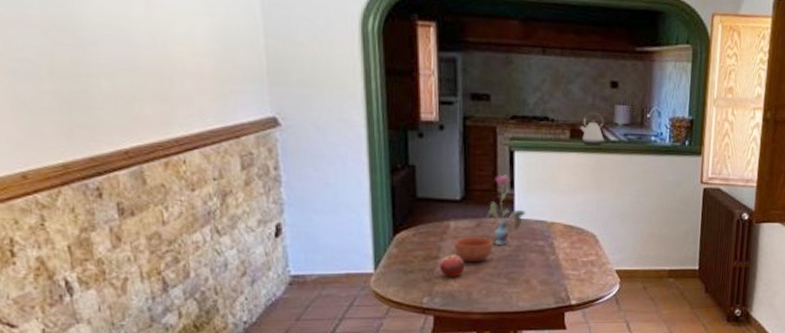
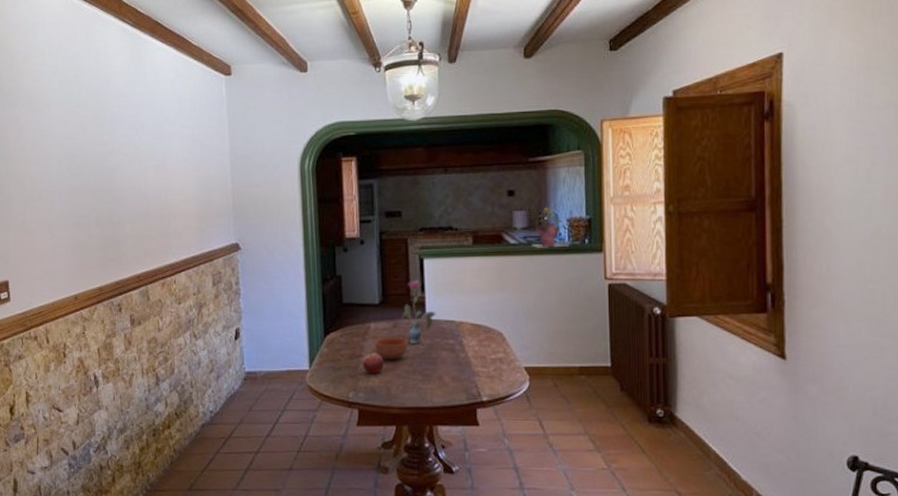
kettle: present [580,111,605,146] -> none [482,219,505,249]
potted flower: none [632,102,669,148] -> present [532,206,569,248]

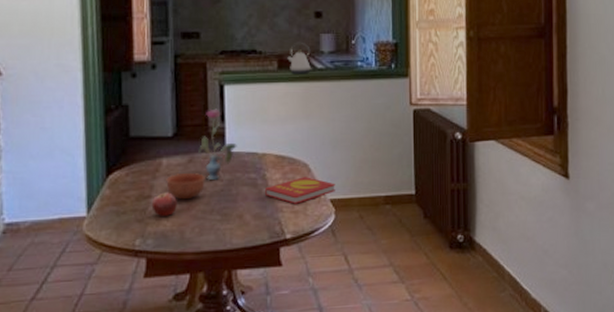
book: none [463,345,529,370] -> present [265,177,335,204]
kettle: none [482,219,505,249] -> present [287,41,312,74]
potted flower: present [532,206,569,248] -> none [339,29,376,73]

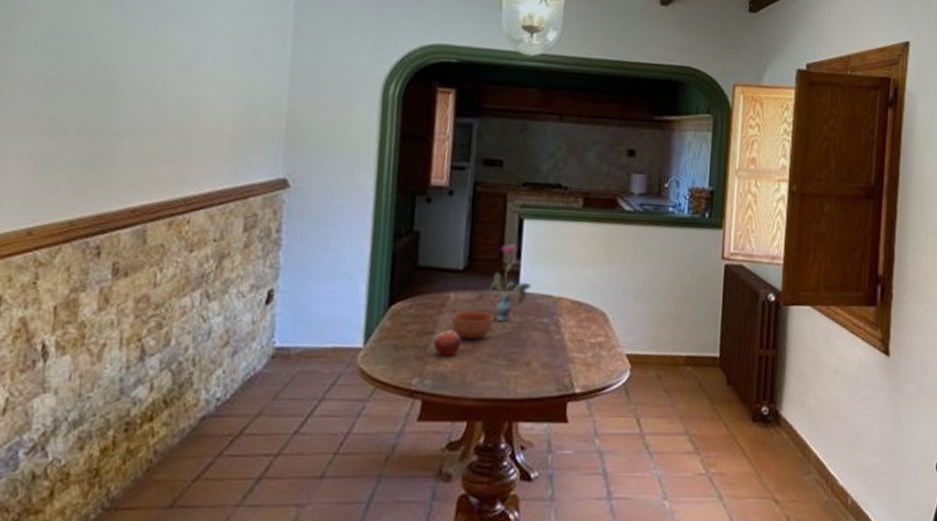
book: present [265,177,335,204] -> none [557,327,634,356]
kettle: present [287,41,312,74] -> none [594,179,620,216]

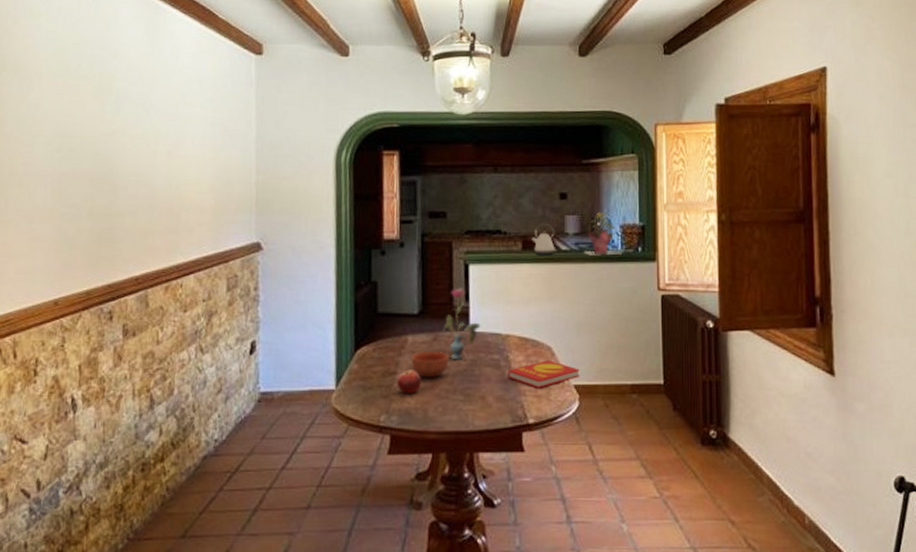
book: none [557,327,634,356] -> present [508,360,580,388]
kettle: none [594,179,620,216] -> present [532,223,556,256]
potted flower: none [648,172,688,220] -> present [584,211,622,256]

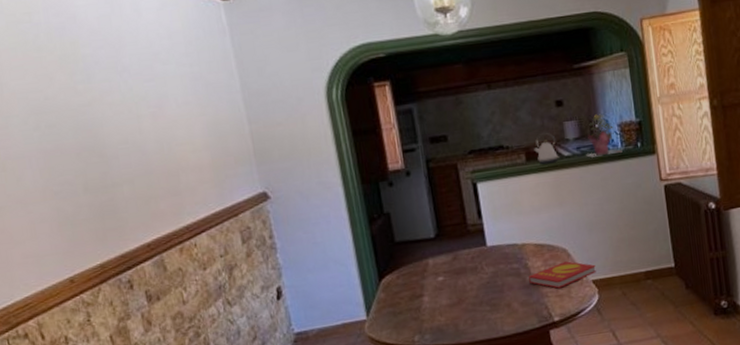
fruit: present [396,369,421,393] -> none [424,289,448,313]
bowl: present [411,351,449,378] -> none [434,269,472,296]
vase: present [443,287,481,360] -> none [461,206,497,275]

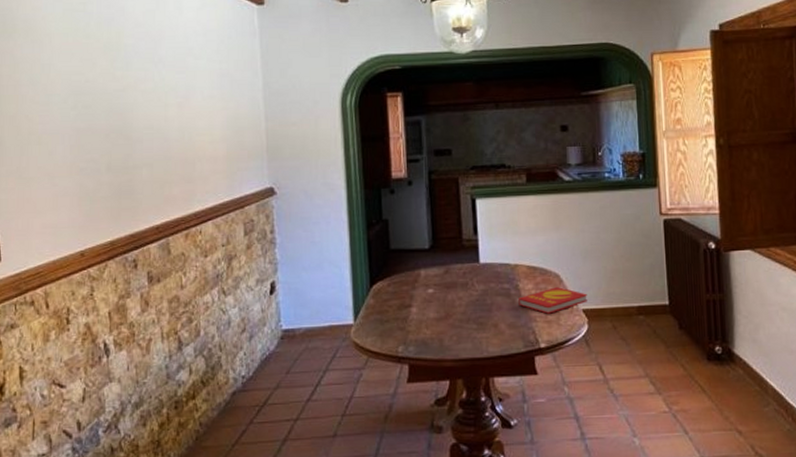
kettle: present [534,132,560,165] -> none [535,155,560,187]
potted flower: present [586,112,623,158] -> none [587,141,624,185]

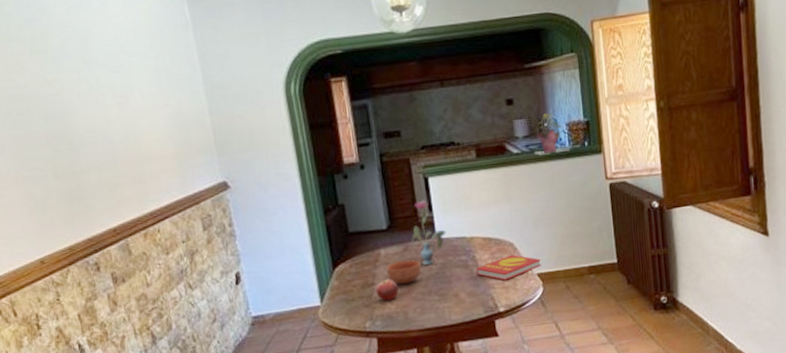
fruit: none [412,302,436,325] -> present [375,279,399,301]
bowl: none [424,284,461,309] -> present [386,260,421,285]
vase: none [454,221,490,291] -> present [412,200,446,266]
potted flower: none [587,141,624,185] -> present [534,112,570,156]

